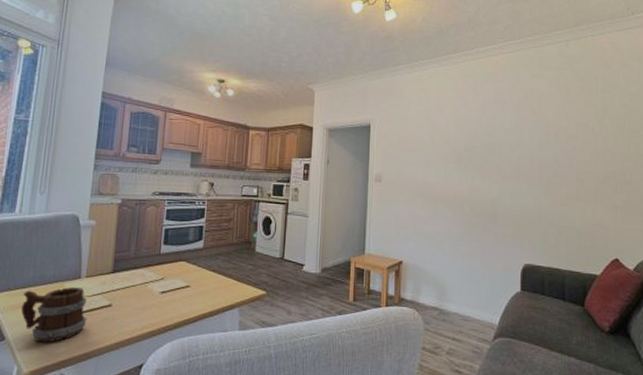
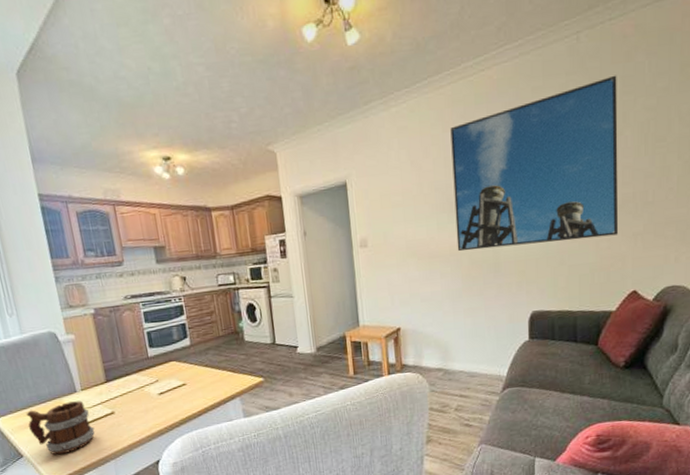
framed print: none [460,76,602,206] -> present [450,75,619,252]

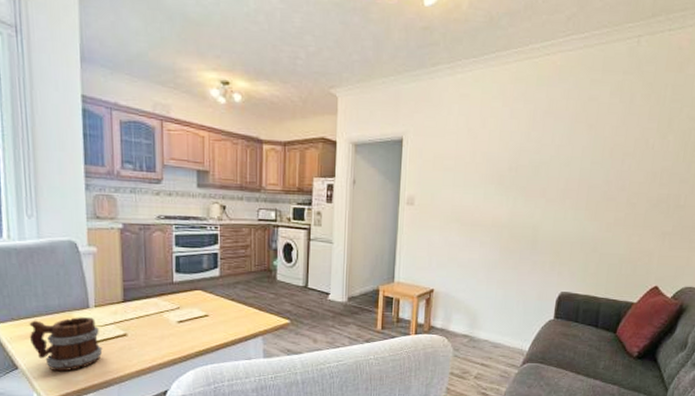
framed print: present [450,75,619,252] -> none [499,82,669,232]

